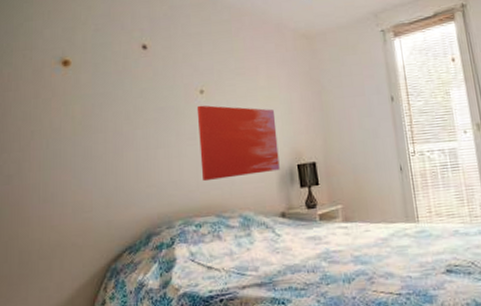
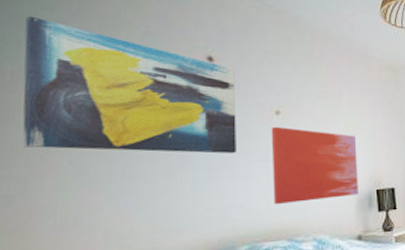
wall art: none [15,28,169,136] -> present [22,16,236,154]

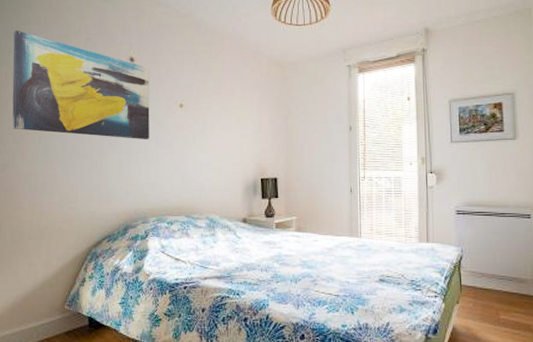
wall art: present [271,126,359,205] -> none [175,118,245,186]

